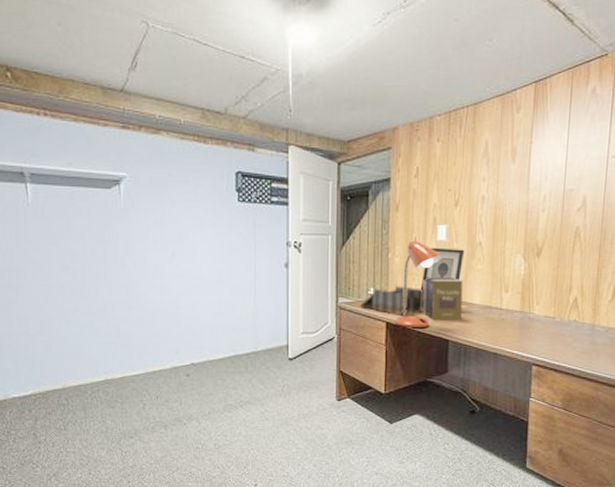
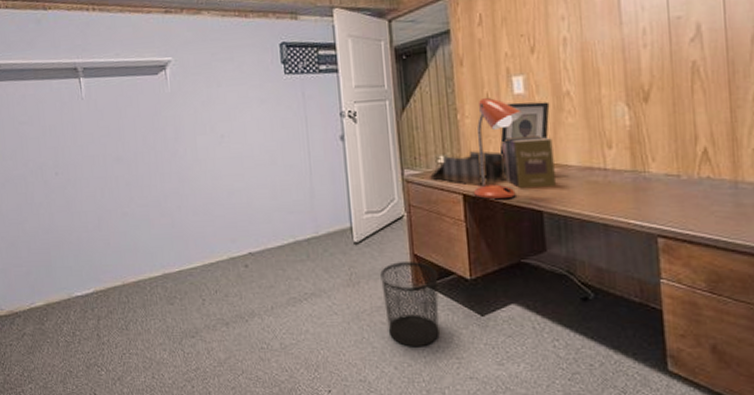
waste bin: none [309,377,358,449] -> present [380,262,439,347]

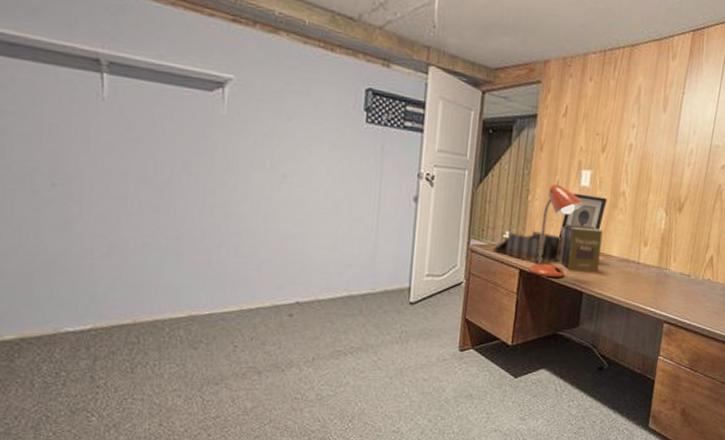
waste bin: present [380,262,439,347] -> none [428,325,484,403]

